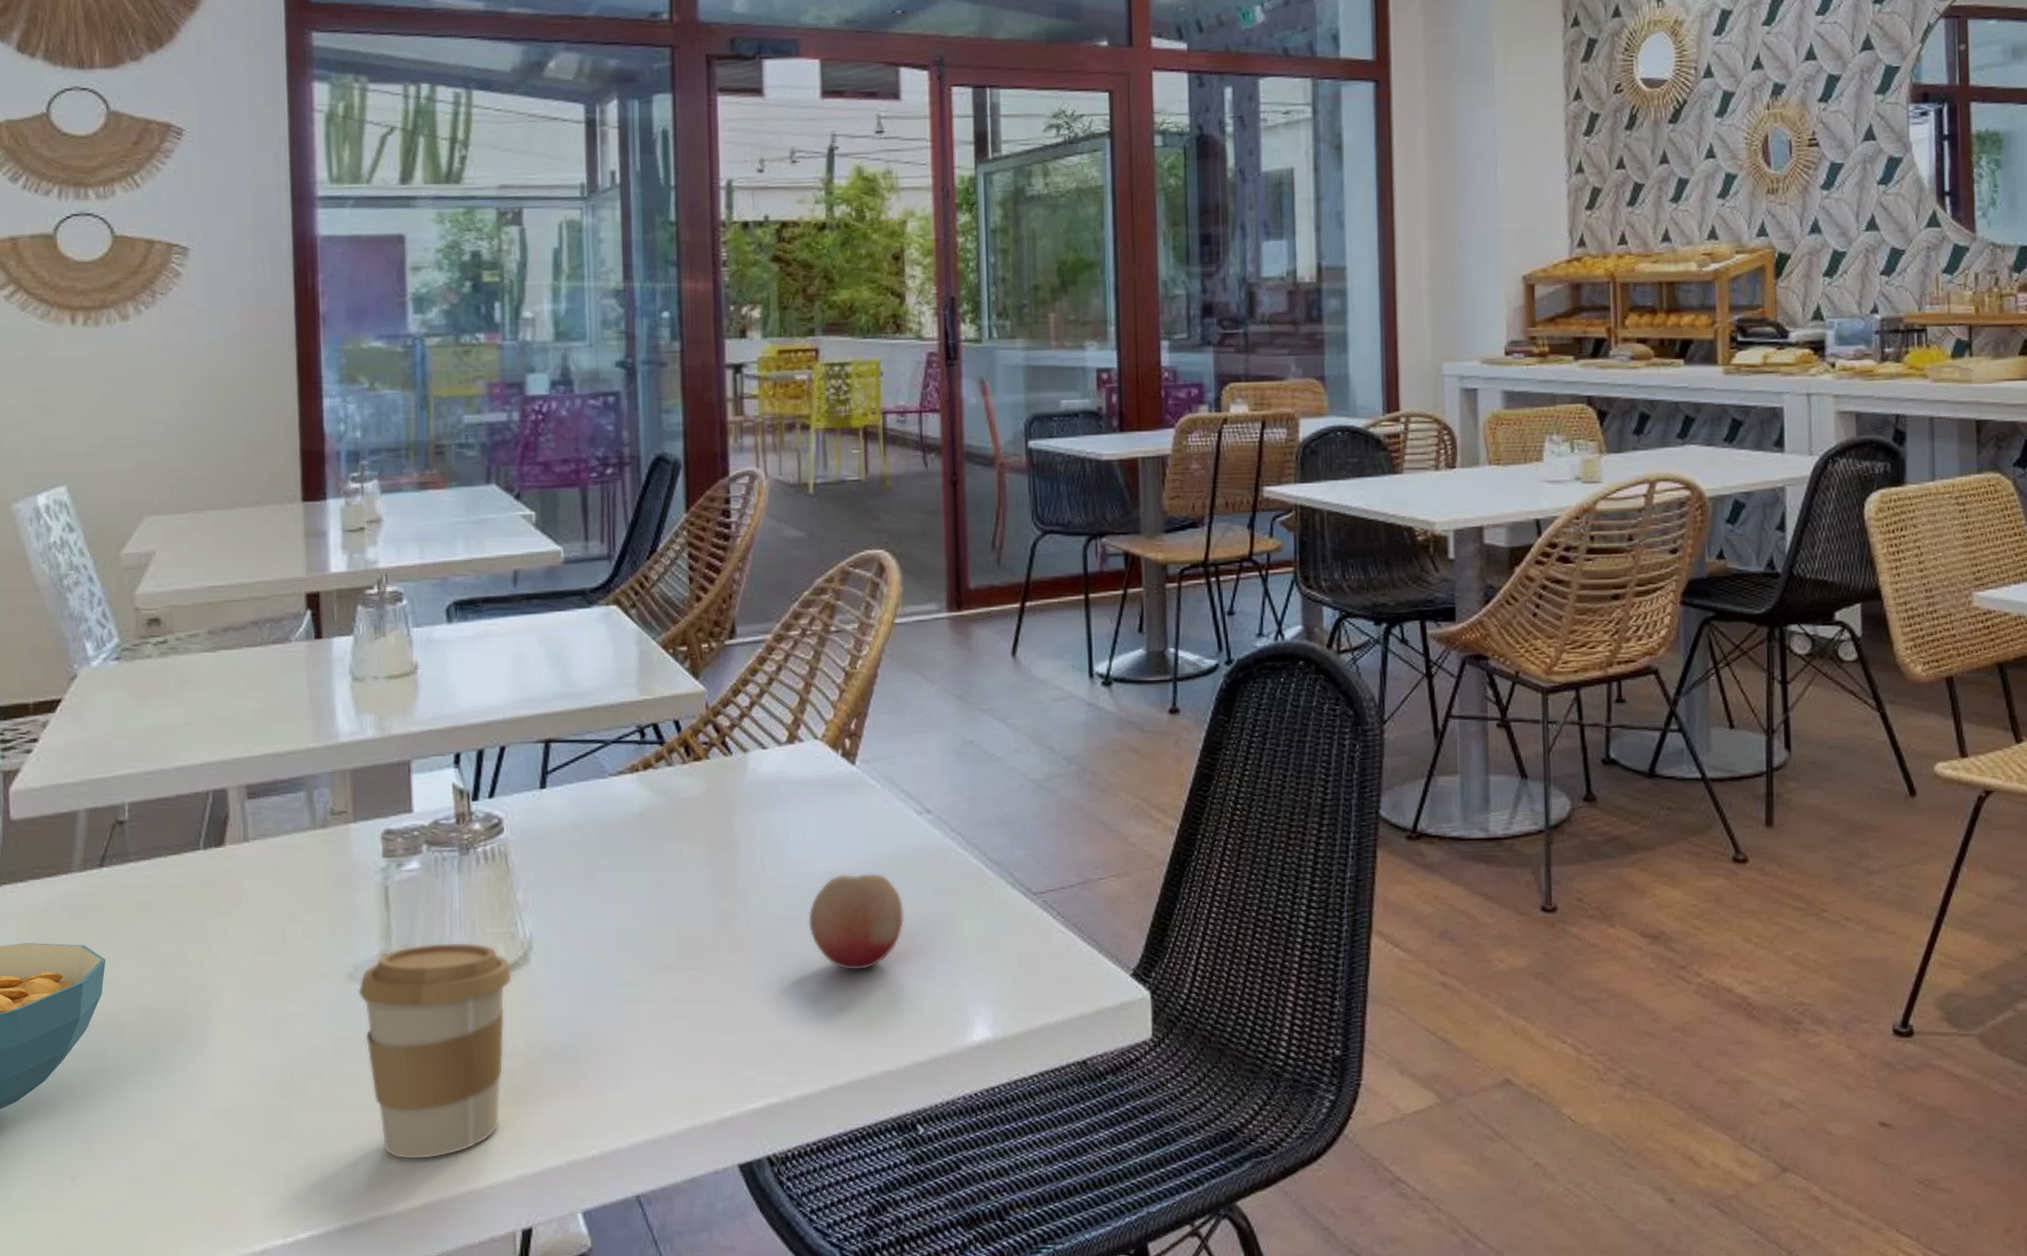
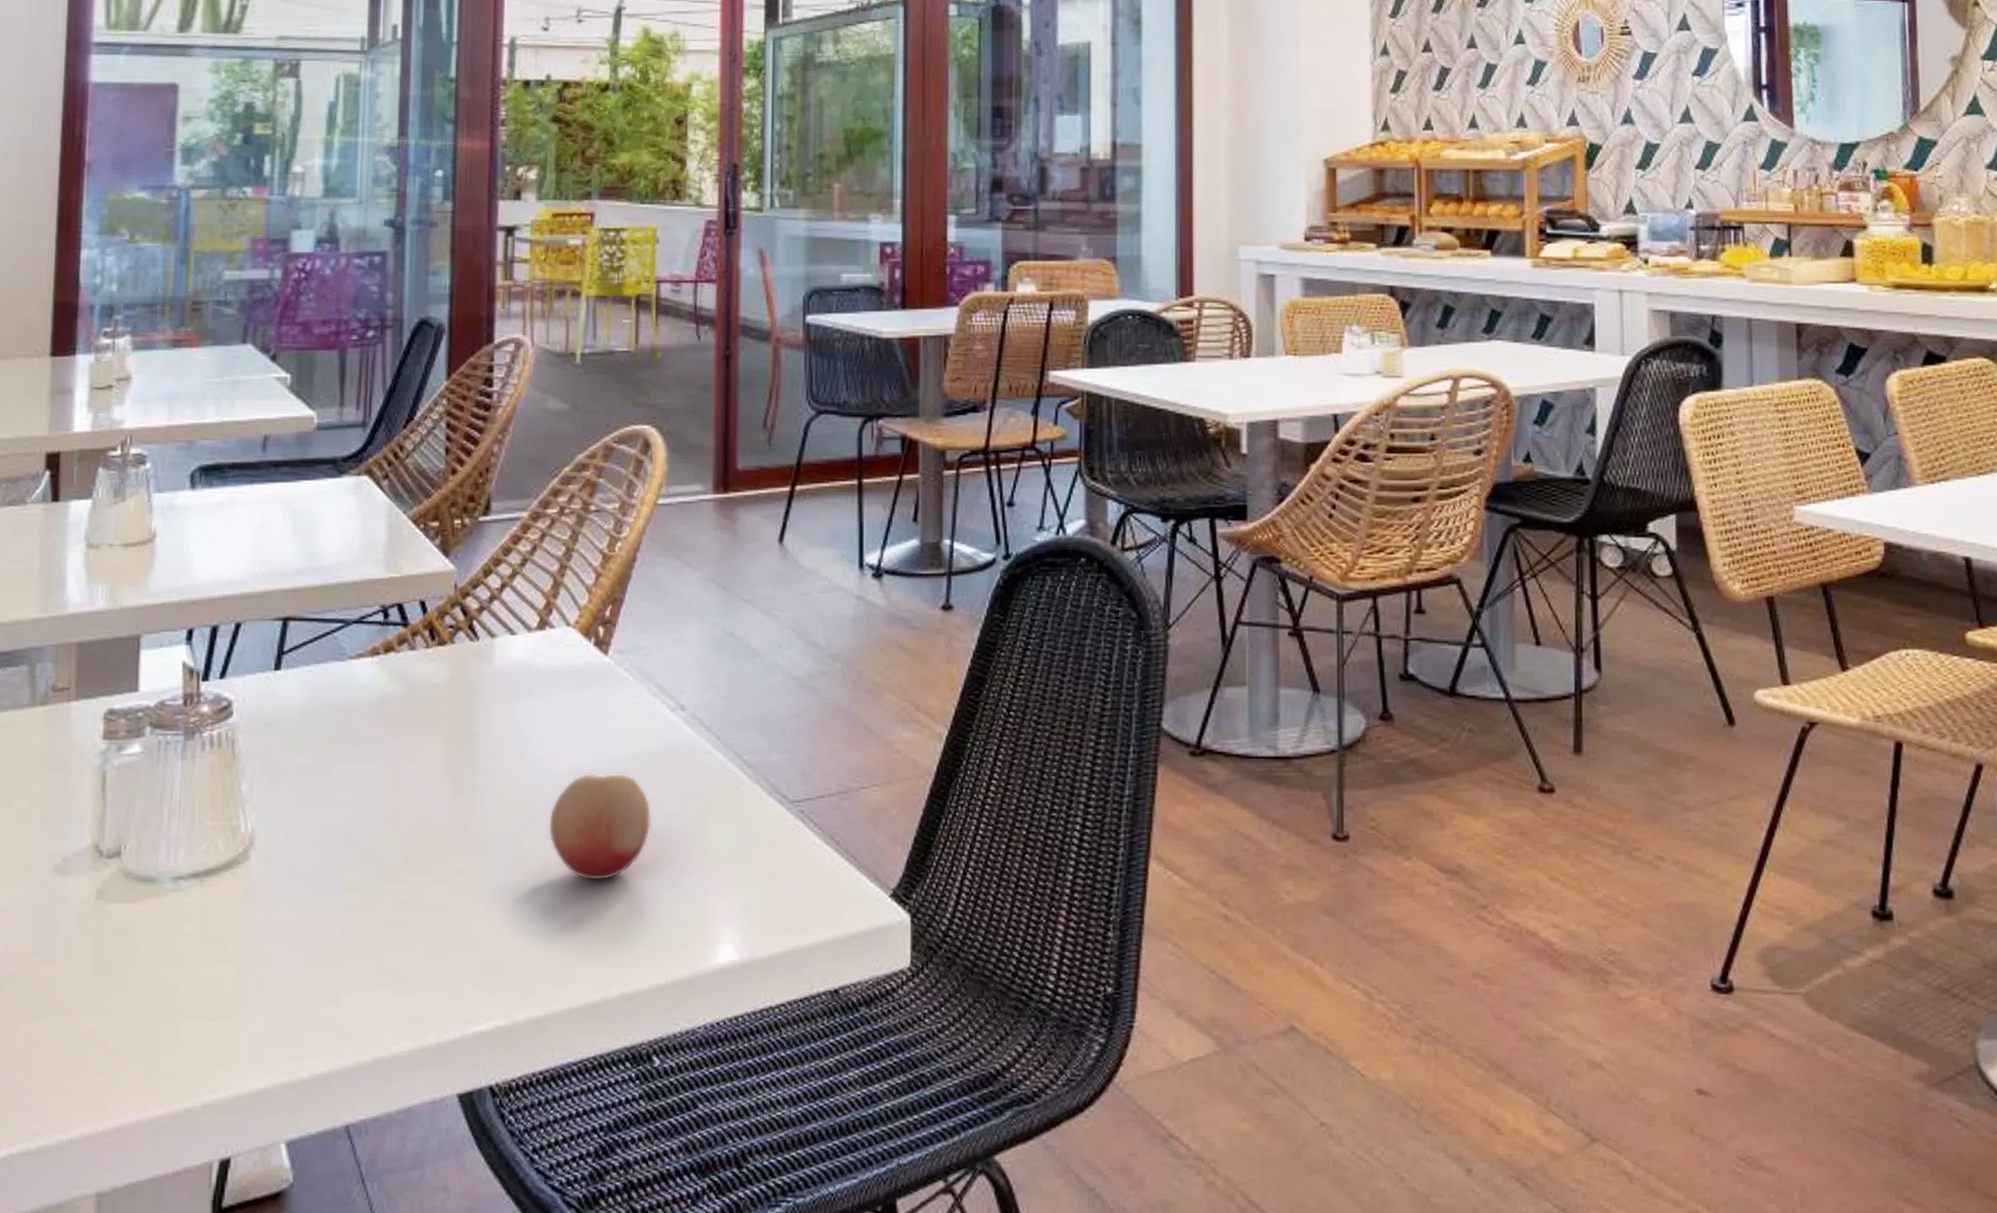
coffee cup: present [358,942,512,1160] -> none [65,835,230,1077]

